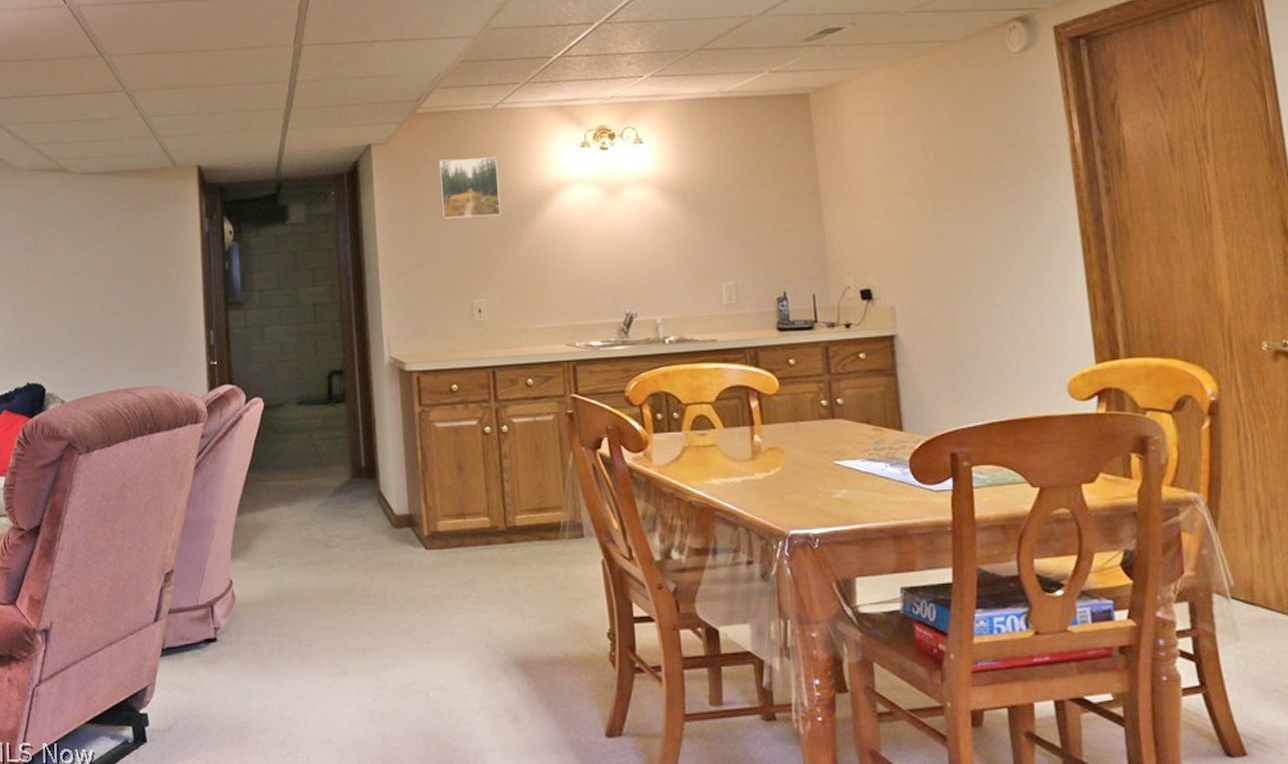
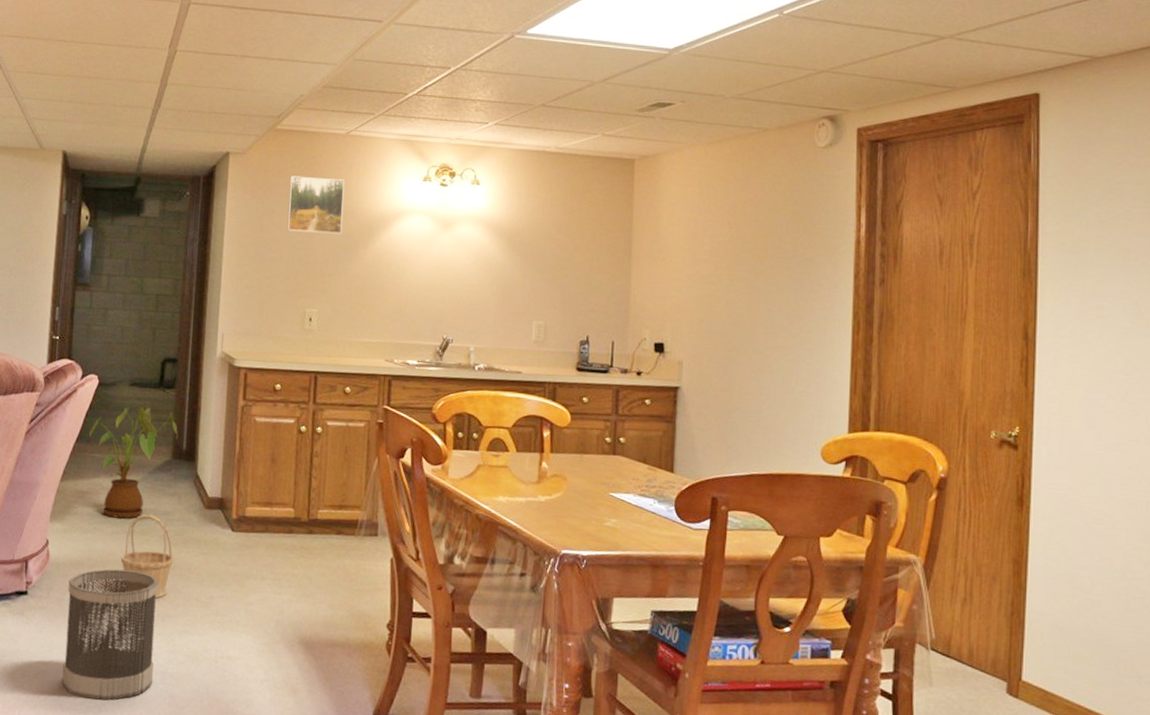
wastebasket: none [258,604,362,748] -> present [61,569,159,701]
house plant: none [261,425,356,549] -> present [89,407,179,519]
basket: none [310,540,367,631] -> present [120,514,173,598]

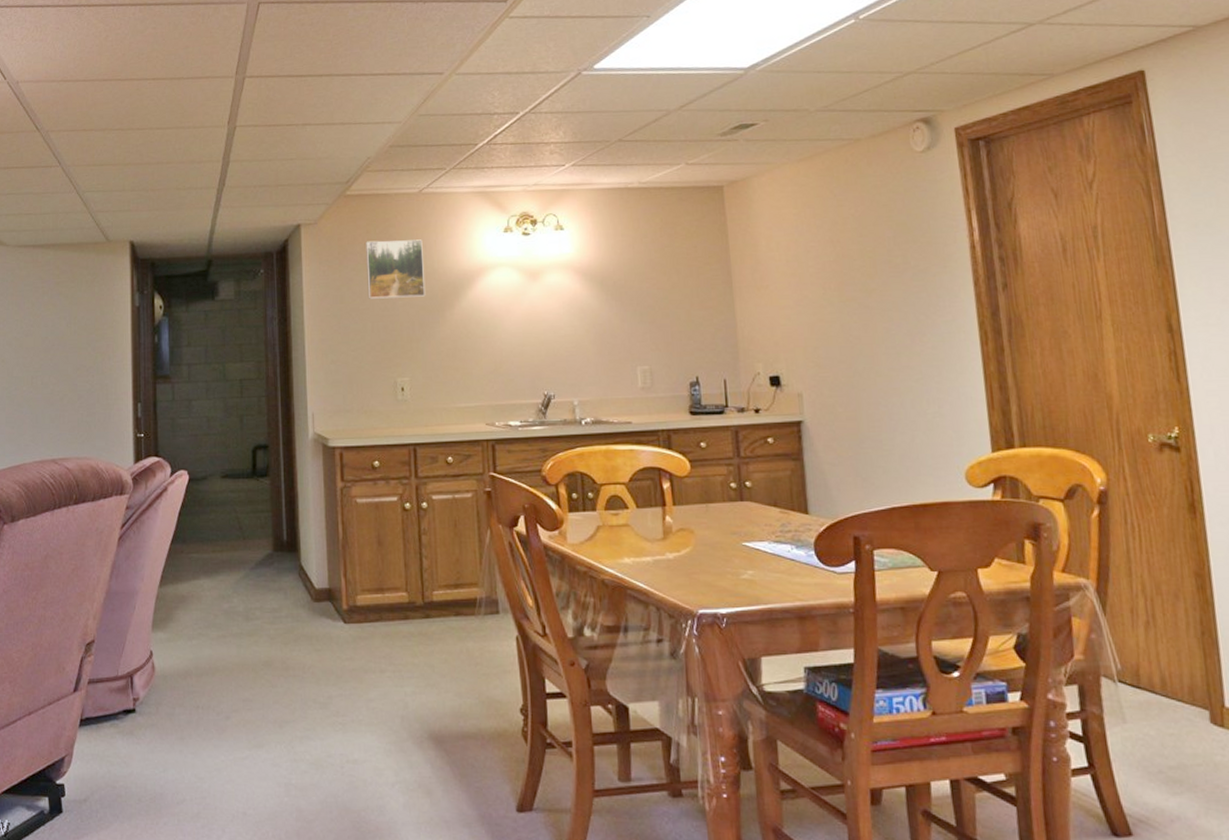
wastebasket: present [61,569,159,701] -> none [177,676,277,821]
house plant: present [89,407,179,519] -> none [185,499,278,621]
basket: present [120,514,173,598] -> none [229,613,285,703]

